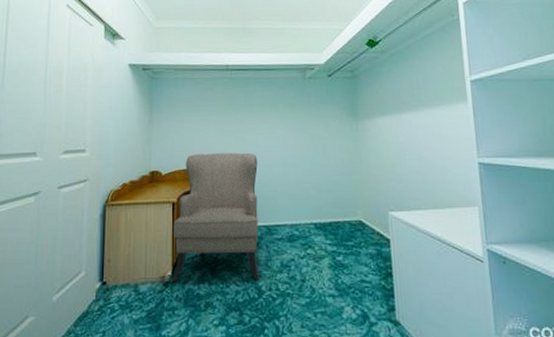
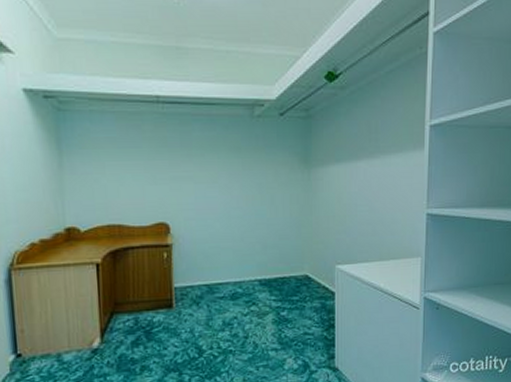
chair: present [171,152,260,283] -> none [99,204,200,350]

